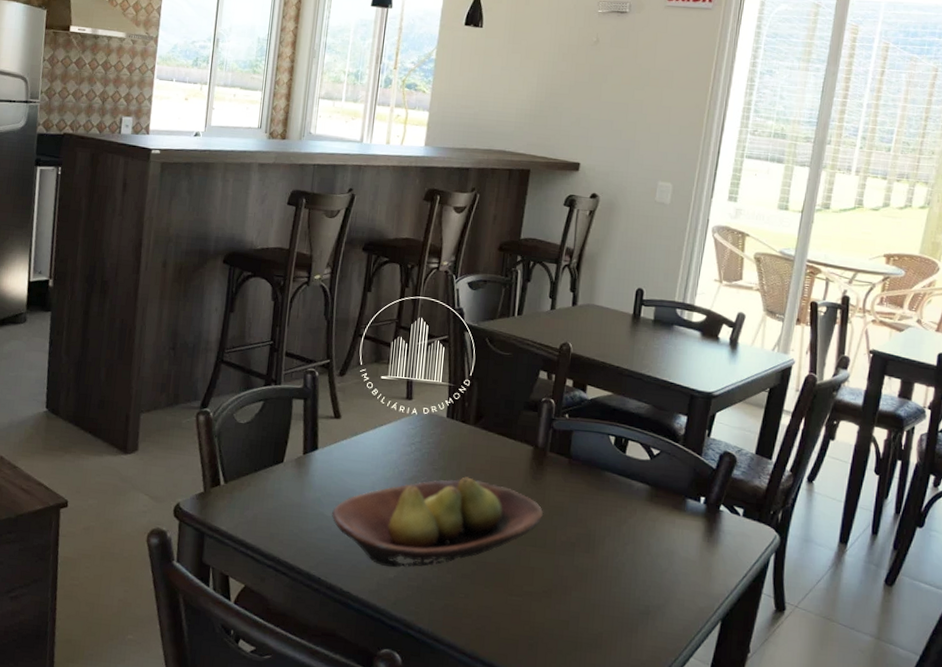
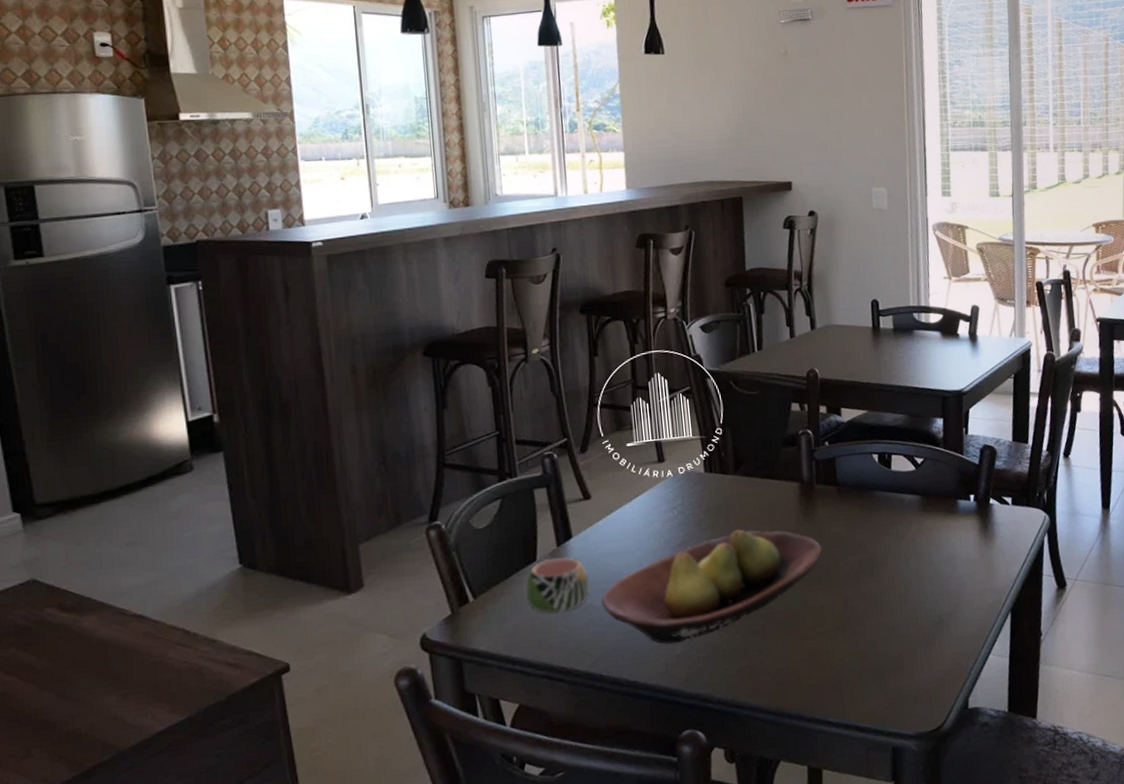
mug: none [268,464,325,514] -> present [525,557,591,613]

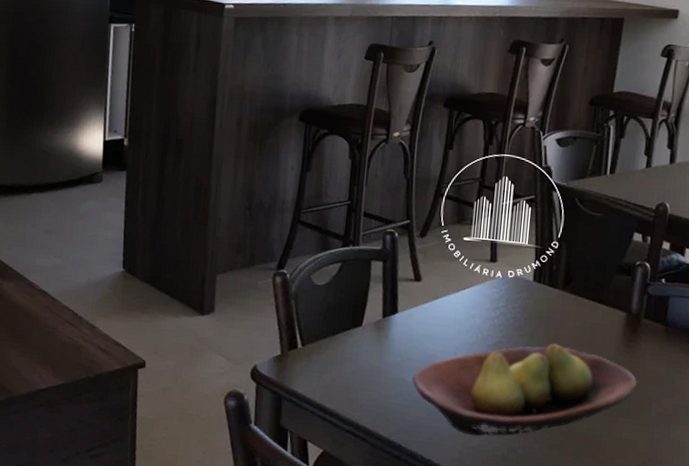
mug: present [525,557,591,613] -> none [347,327,406,379]

